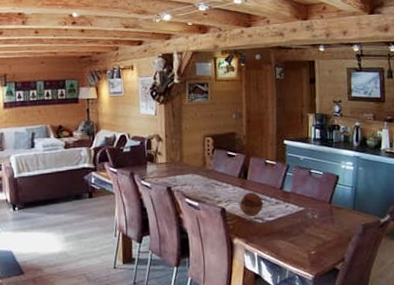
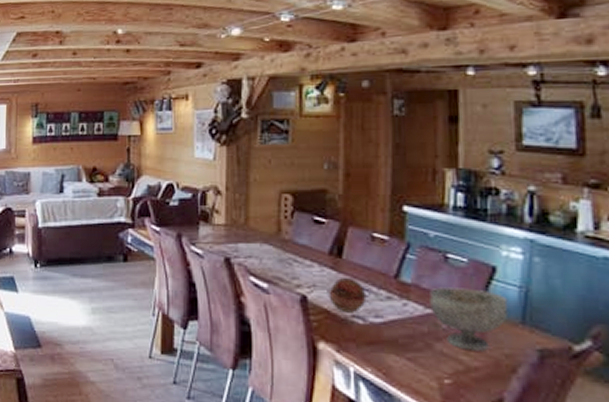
decorative bowl: none [301,191,346,231] -> present [430,287,509,351]

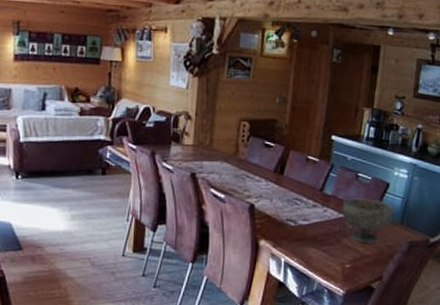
decorative ball: present [327,277,367,313] -> none [270,189,299,218]

